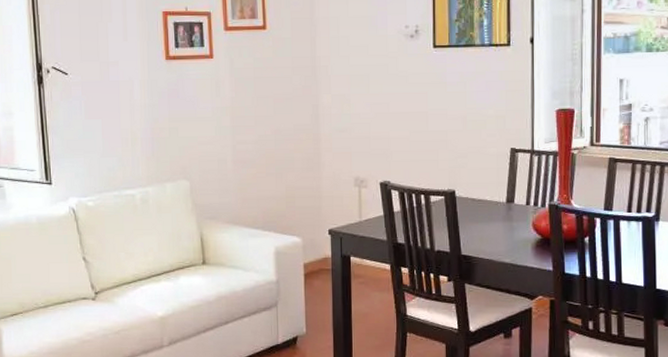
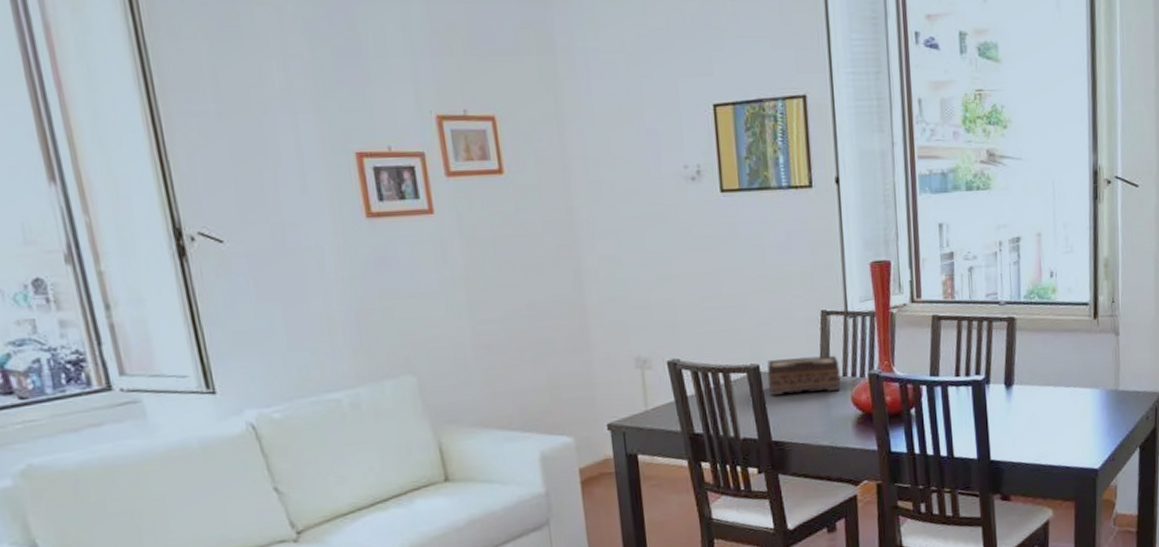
tissue box: none [461,186,525,216] -> present [767,355,841,395]

